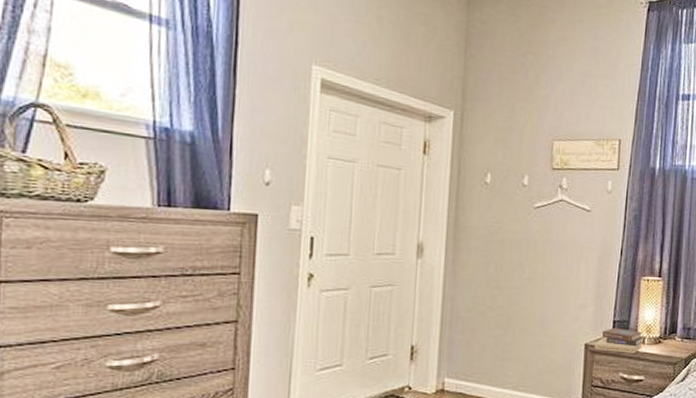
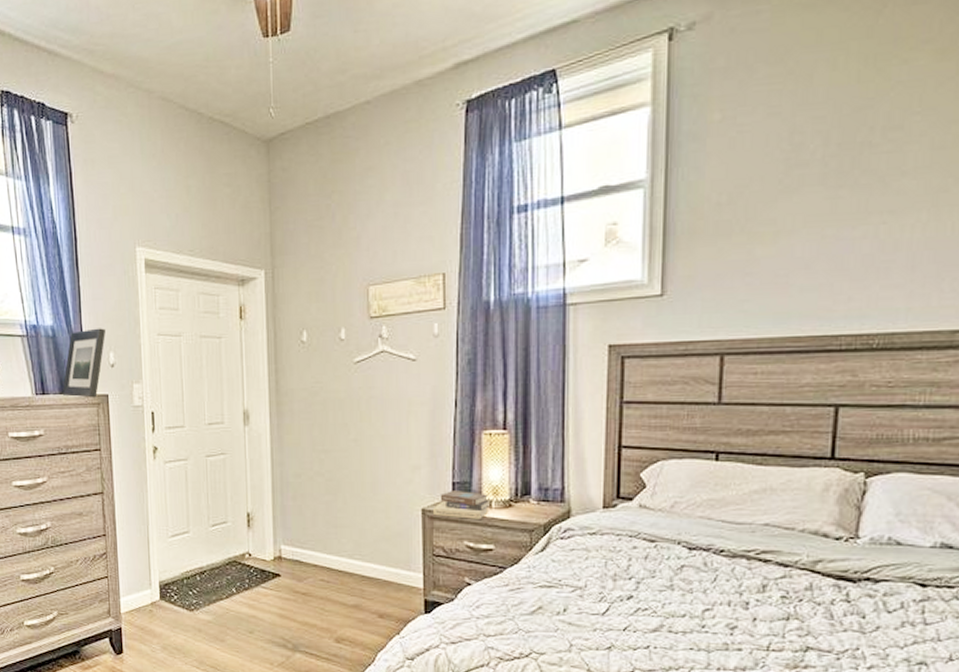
picture frame: none [195,141,263,216] -> present [62,328,106,398]

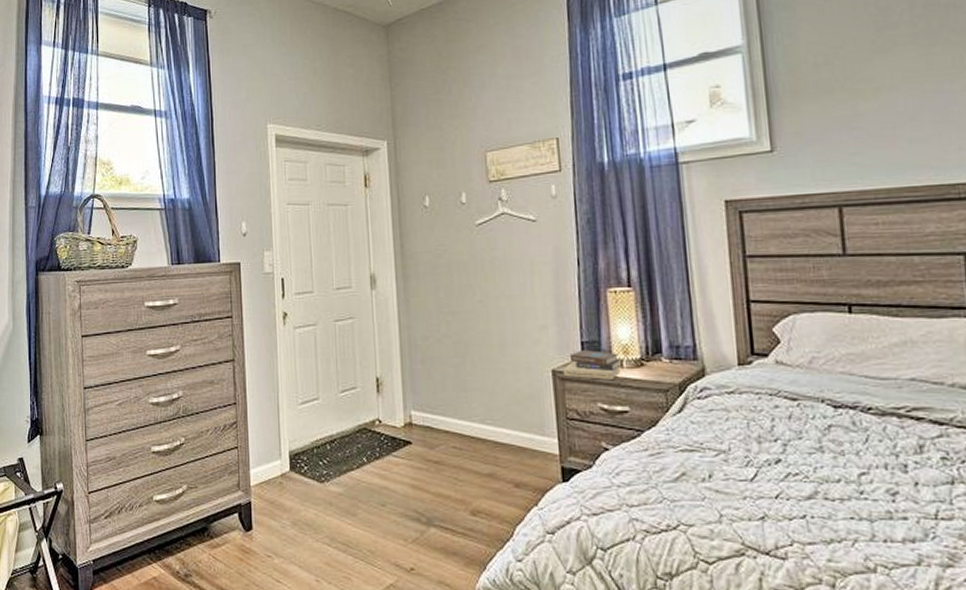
picture frame: present [62,328,106,398] -> none [196,199,238,267]

